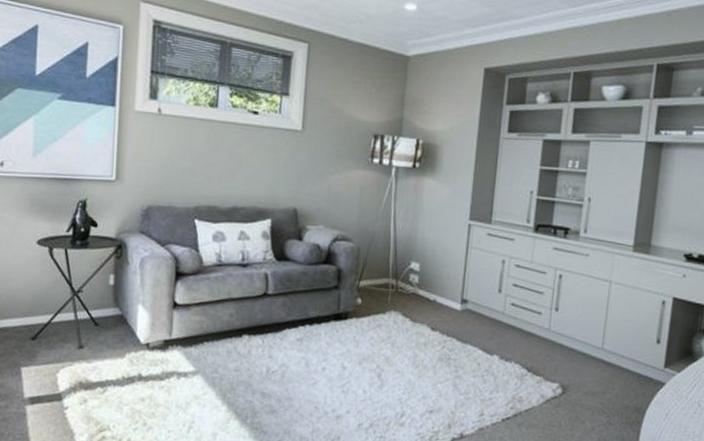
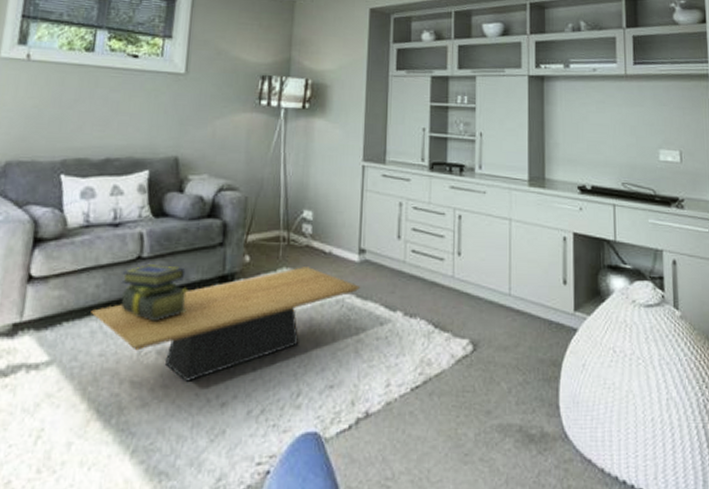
coffee table: none [226,311,462,397] -> present [91,267,361,381]
stack of books: none [250,300,308,347] -> present [121,264,188,321]

